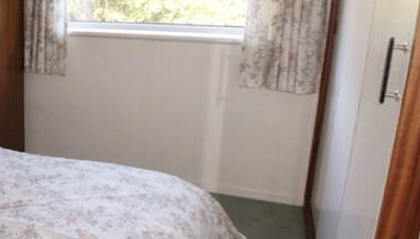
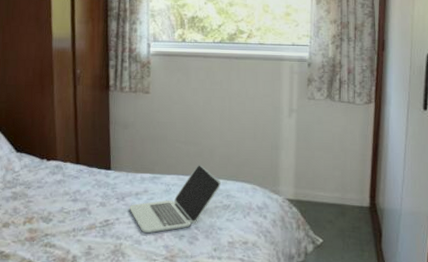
laptop: none [43,152,137,217] -> present [130,165,221,234]

